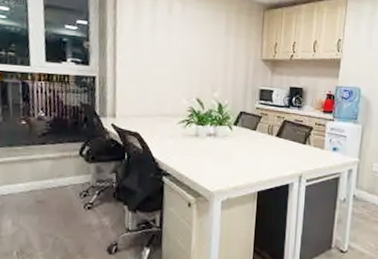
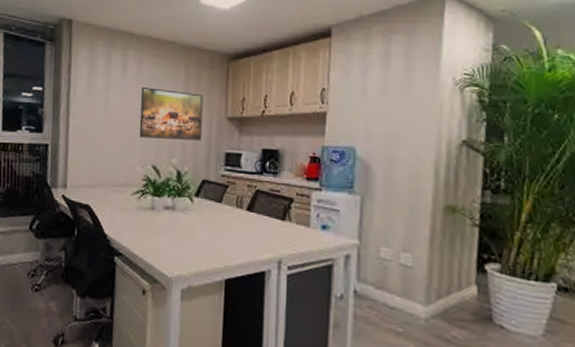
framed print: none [184,28,242,78] -> present [139,87,204,140]

